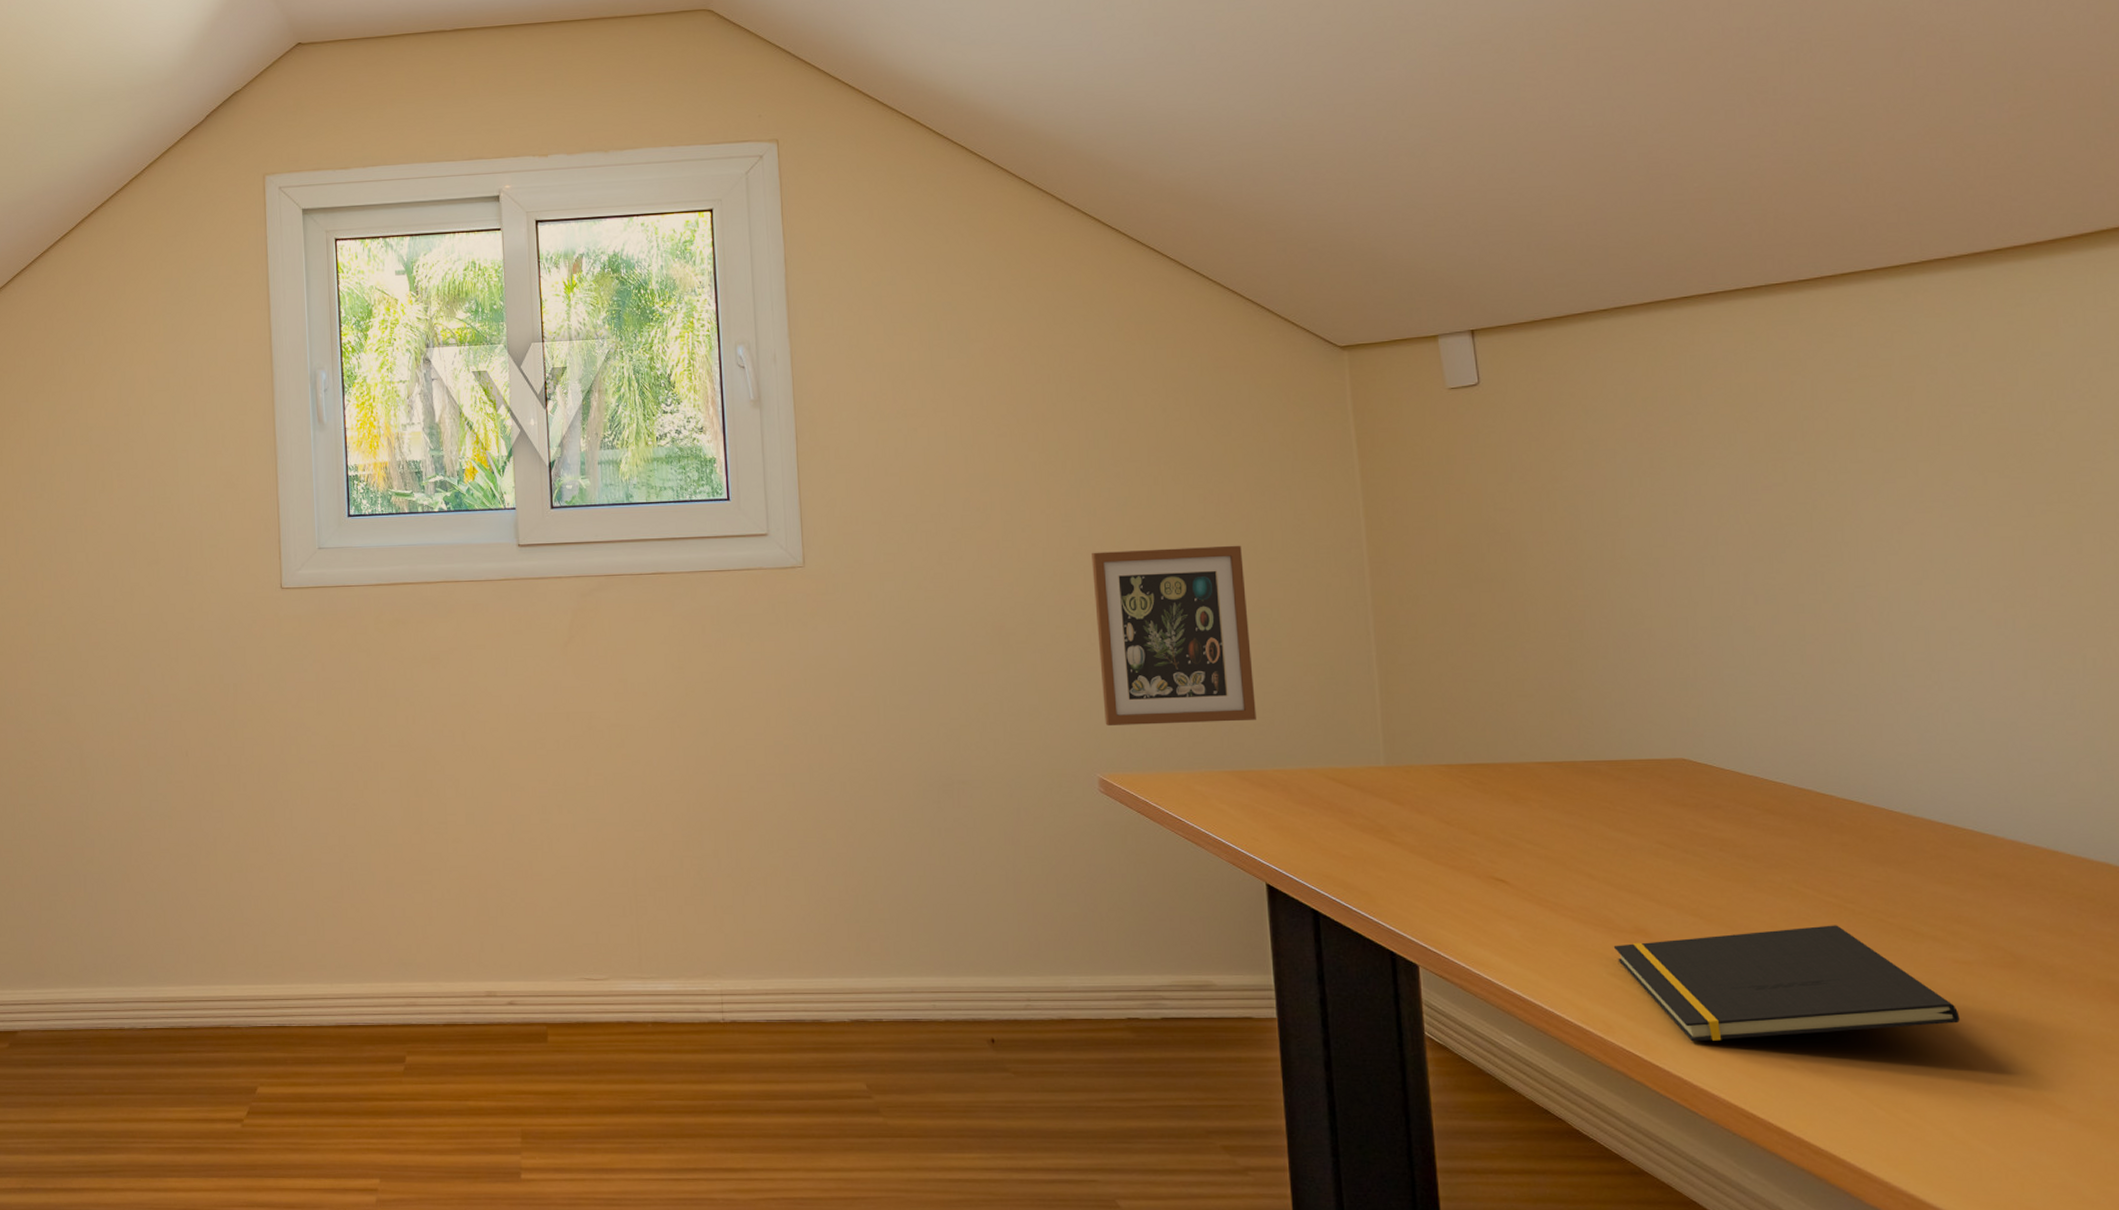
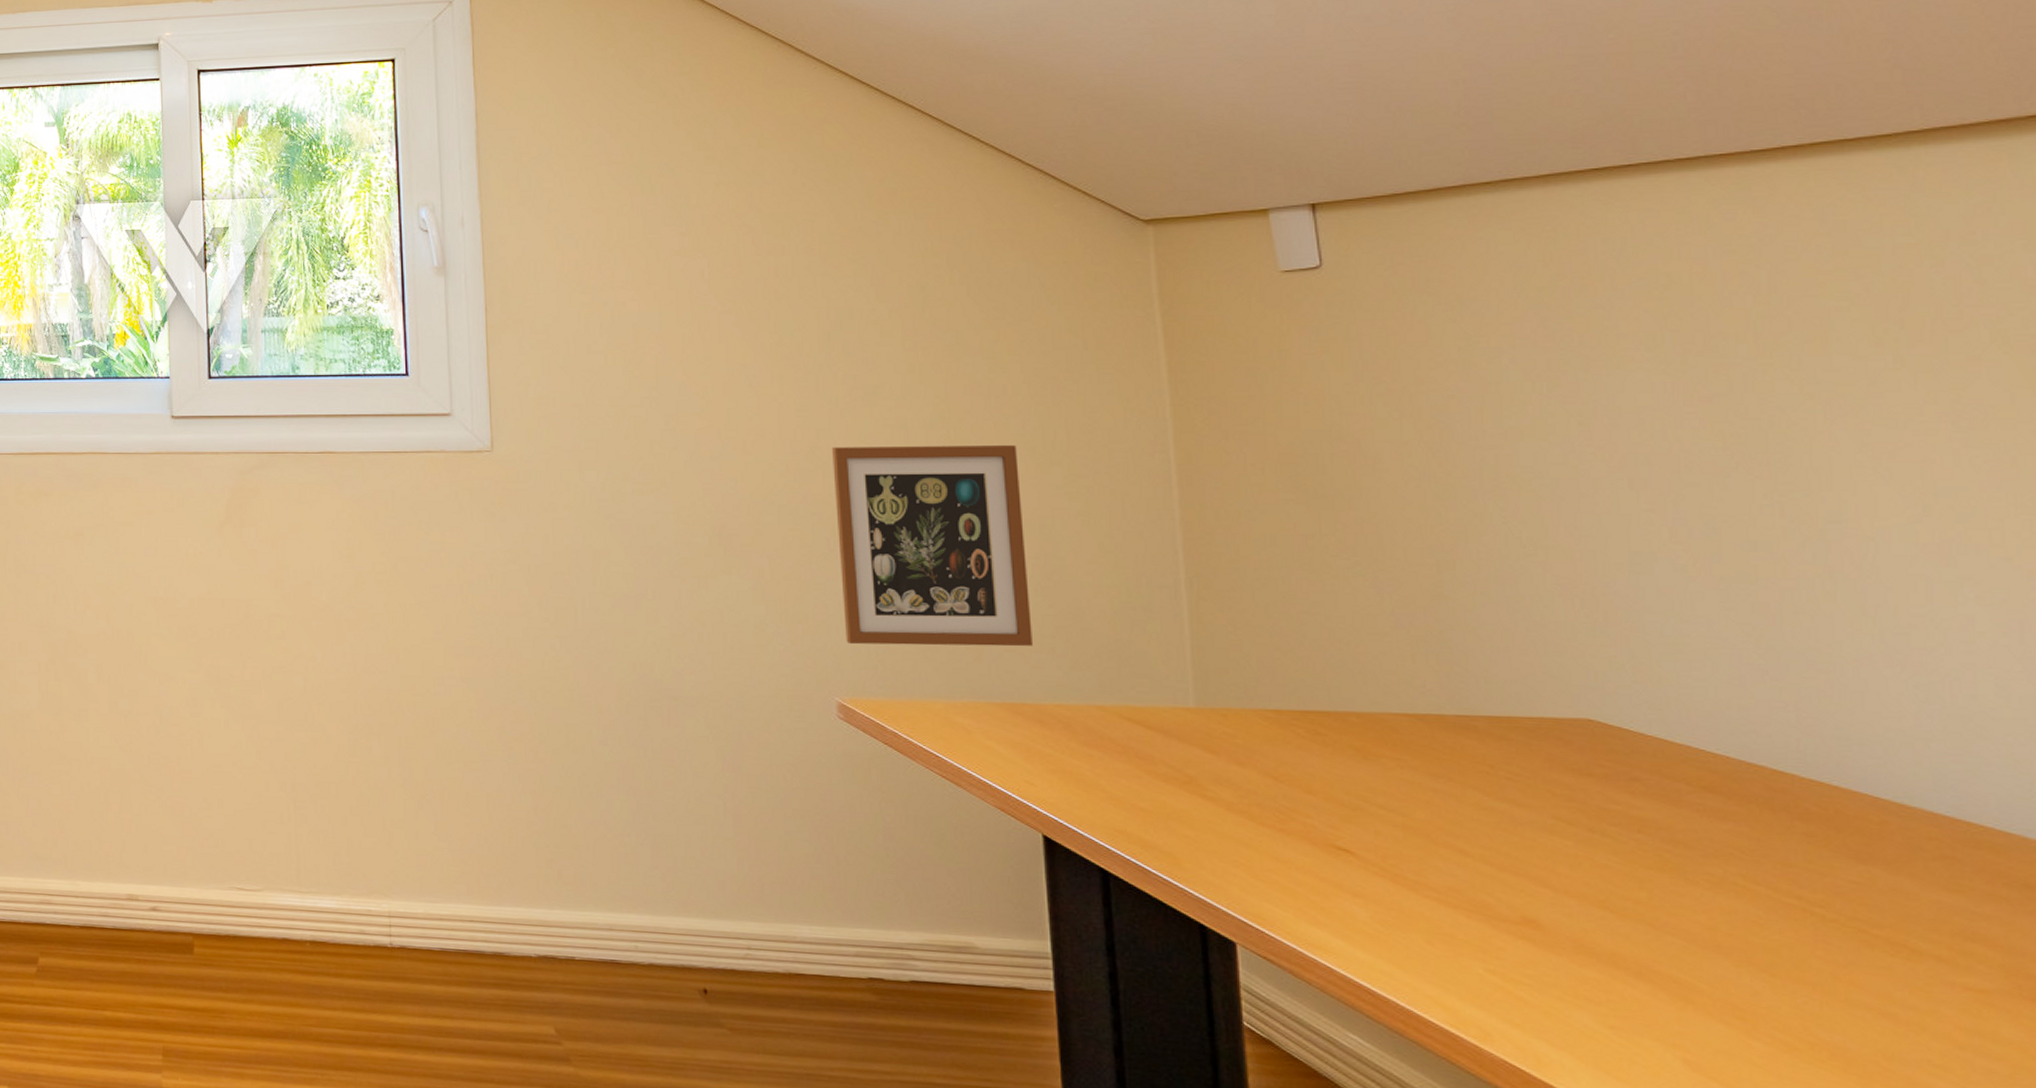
notepad: present [1613,925,1960,1042] -> none [1492,932,1974,1066]

